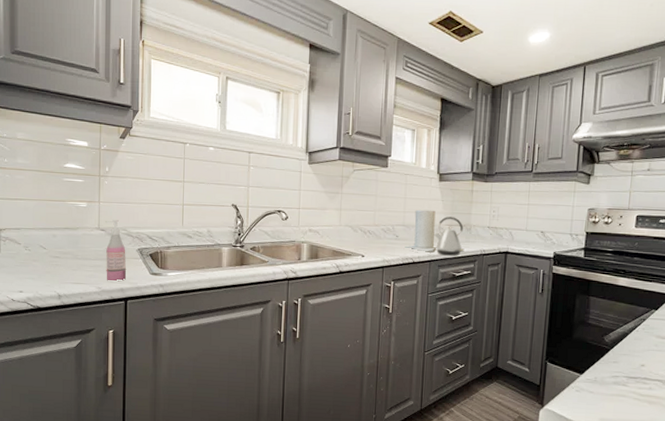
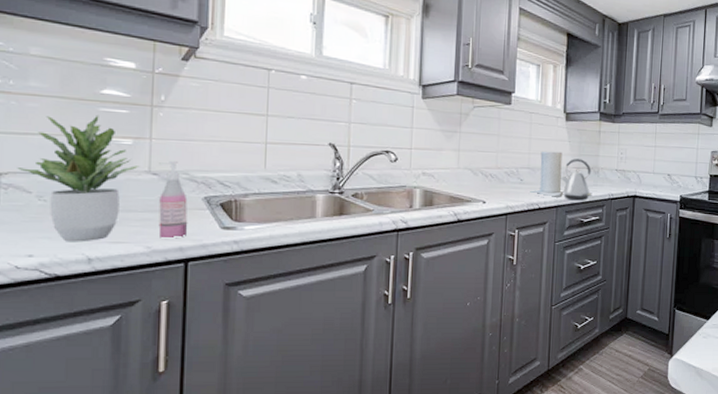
potted plant: none [11,184,92,283] -> present [17,115,140,242]

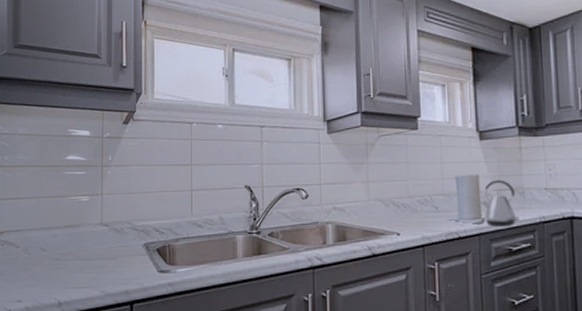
potted plant: present [17,115,140,242] -> none [10,178,95,289]
soap dispenser: present [158,160,188,240] -> none [109,212,132,284]

